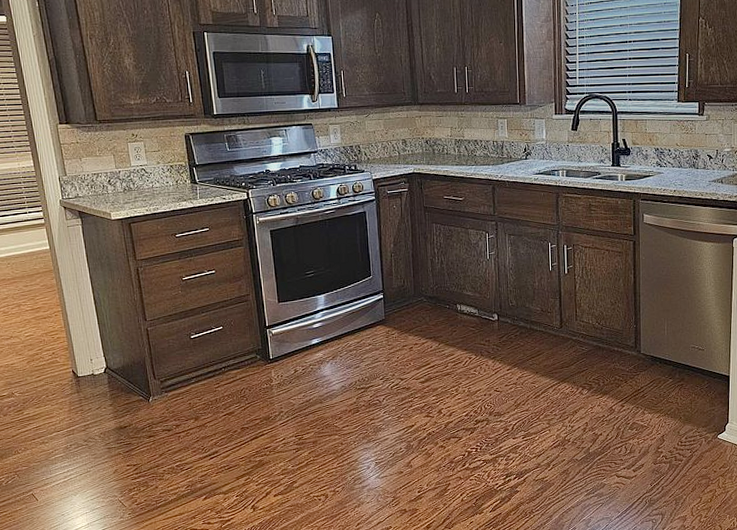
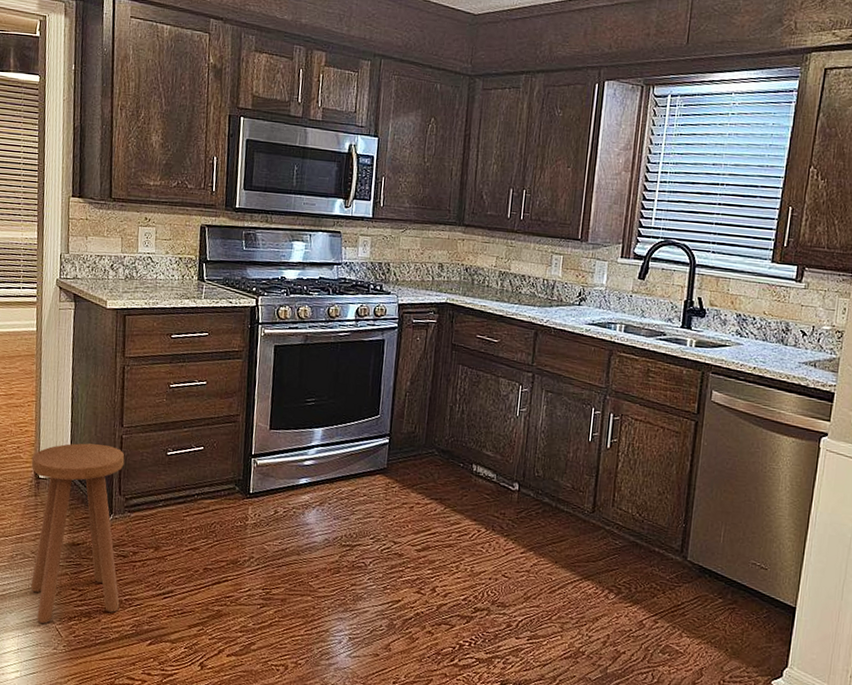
stool: none [68,339,172,499] -> present [30,443,125,623]

